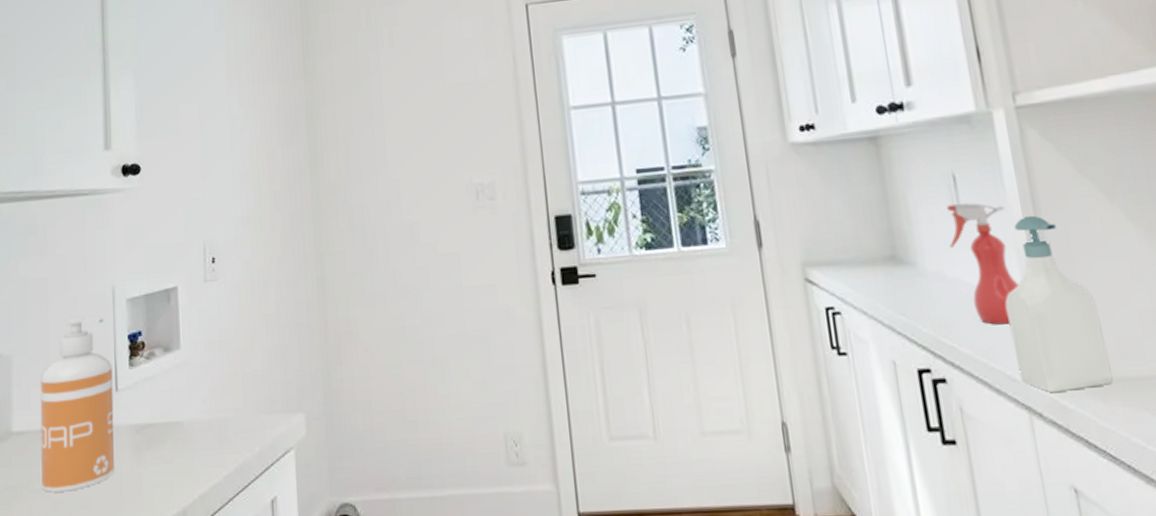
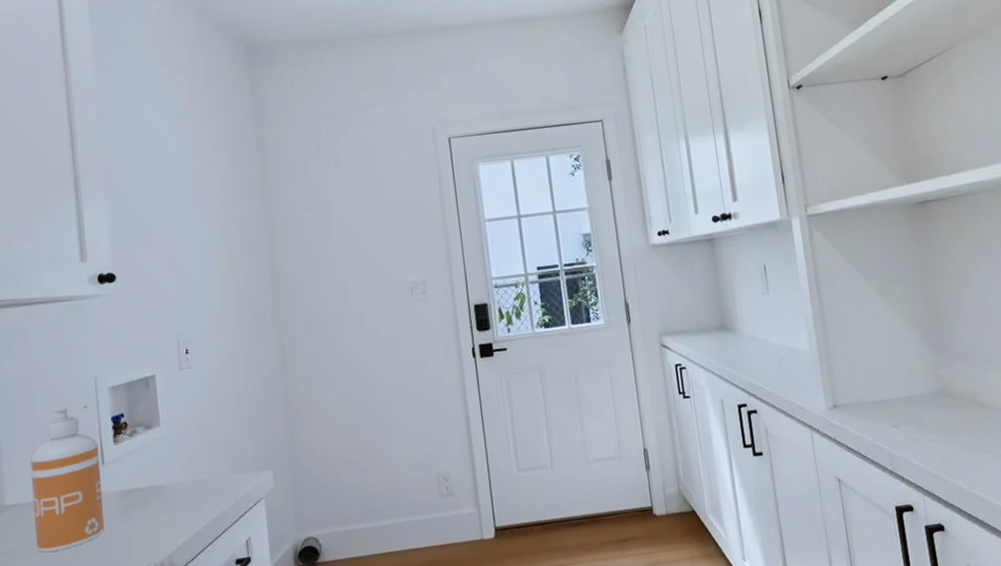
spray bottle: present [947,203,1019,325] -> none [759,285,806,371]
soap bottle: present [1005,215,1113,394] -> none [797,292,865,416]

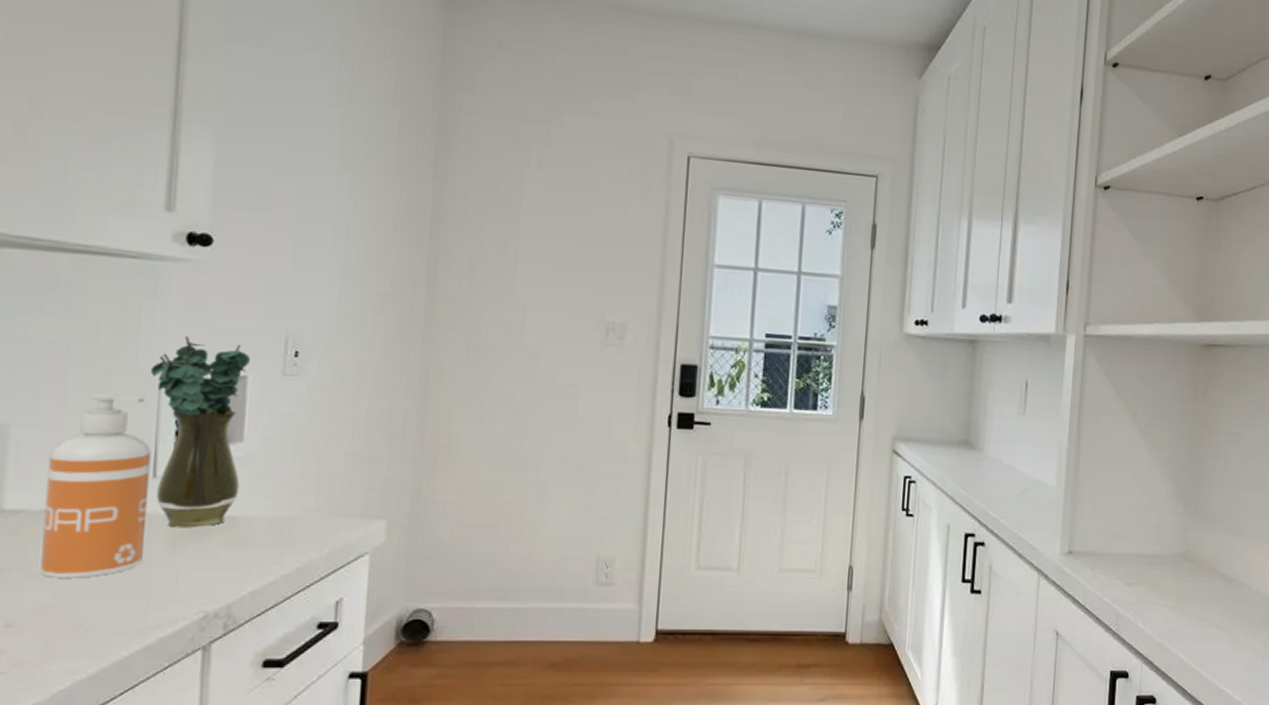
vase: none [88,351,163,501] -> present [150,336,250,528]

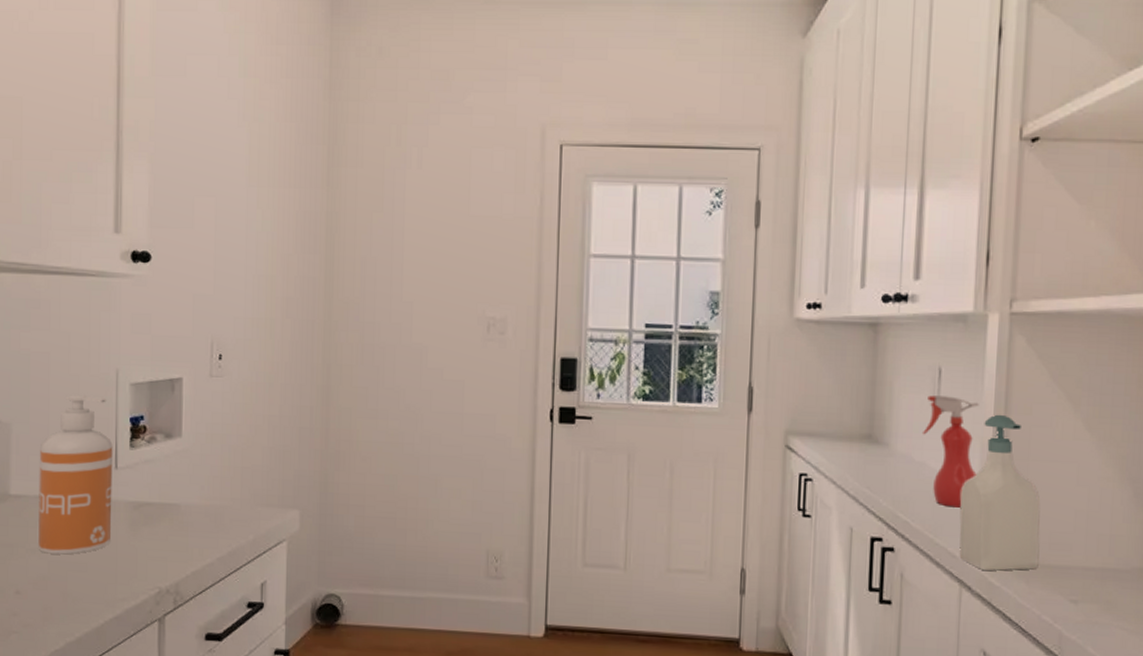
vase: present [150,336,250,528] -> none [109,343,184,514]
spray bottle: none [1010,405,1058,505] -> present [921,394,979,508]
soap bottle: none [1038,423,1105,561] -> present [959,414,1041,572]

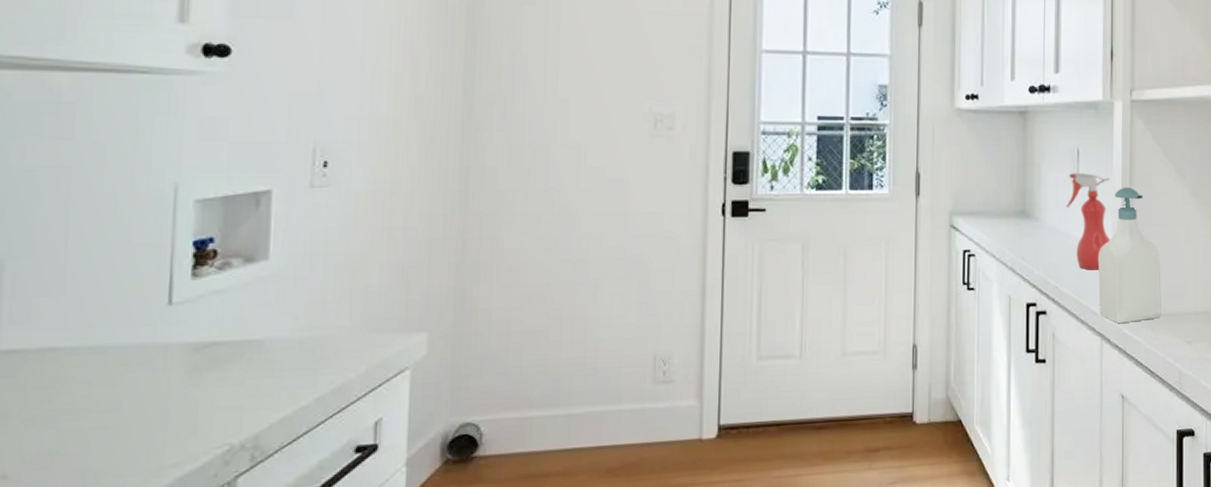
soap dispenser: present [38,394,113,555] -> none [41,216,166,421]

